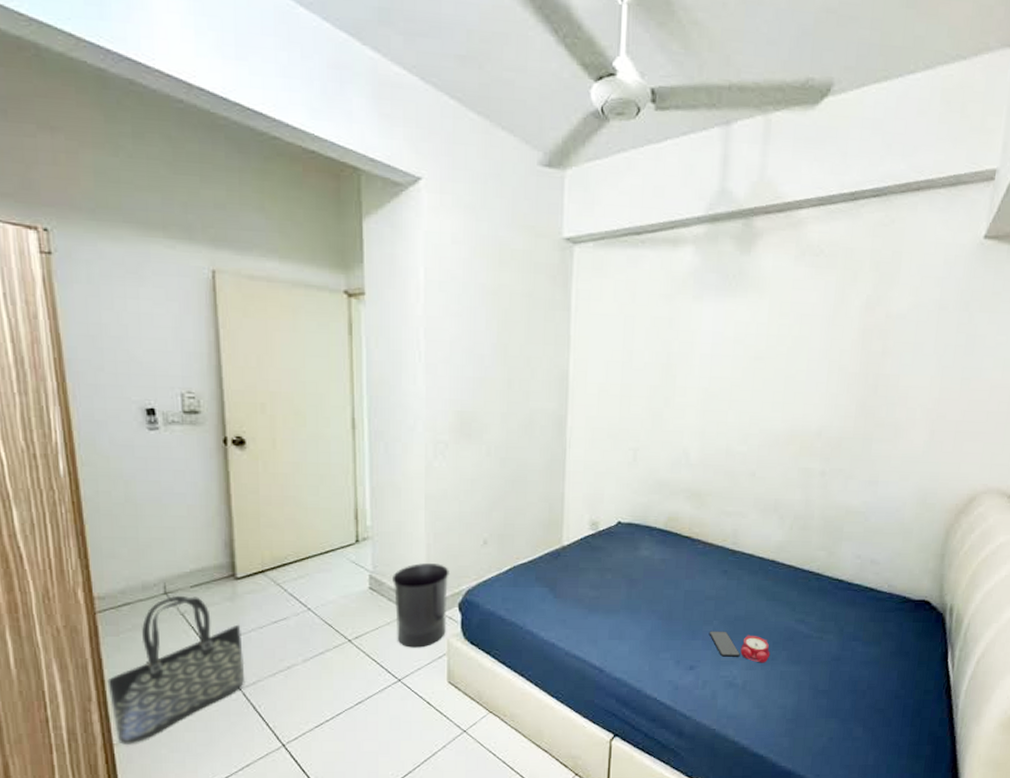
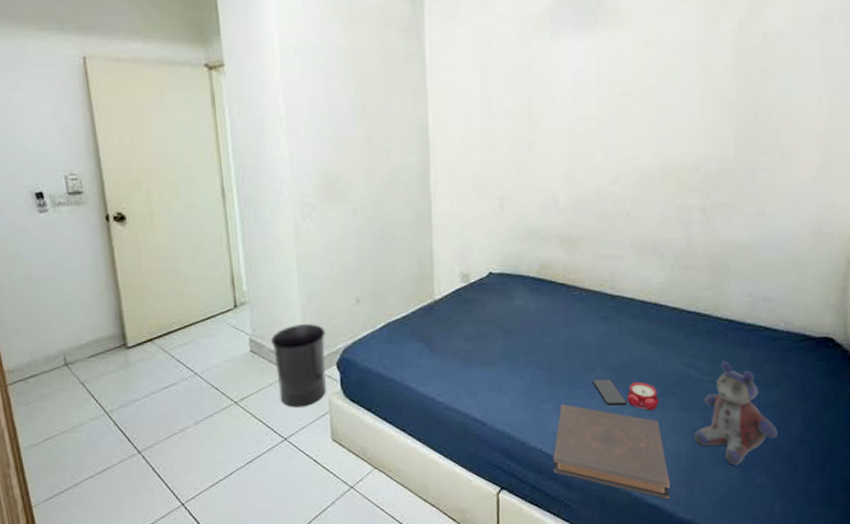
tote bag: present [107,595,245,745] -> none [22,366,142,506]
book: none [666,654,775,749] -> present [553,404,670,500]
stuffed bear: none [800,618,876,718] -> present [694,361,778,466]

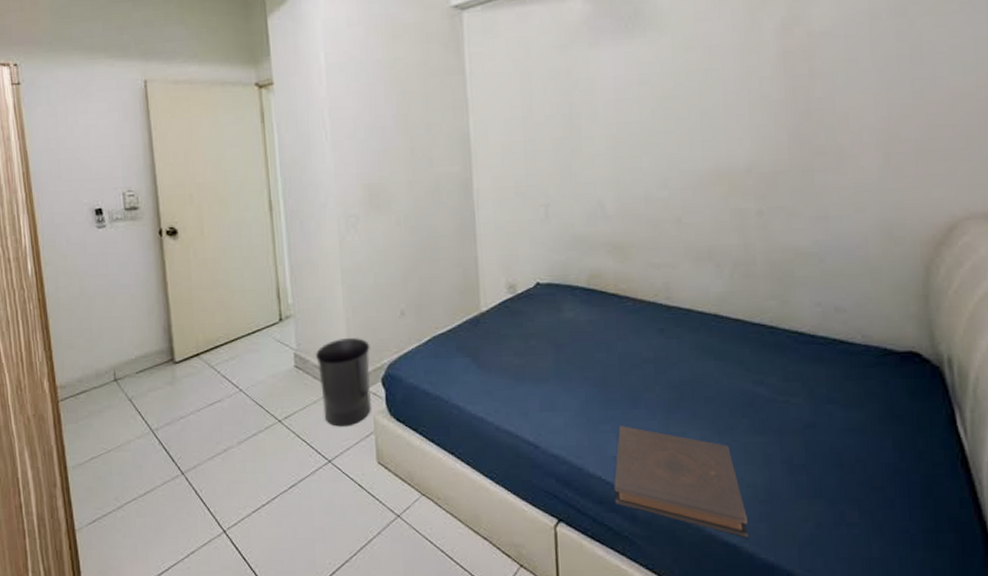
smartphone: present [592,378,627,405] -> none [652,397,692,428]
alarm clock: present [627,382,659,411] -> none [691,401,728,434]
stuffed bear: present [694,361,778,466] -> none [770,378,866,499]

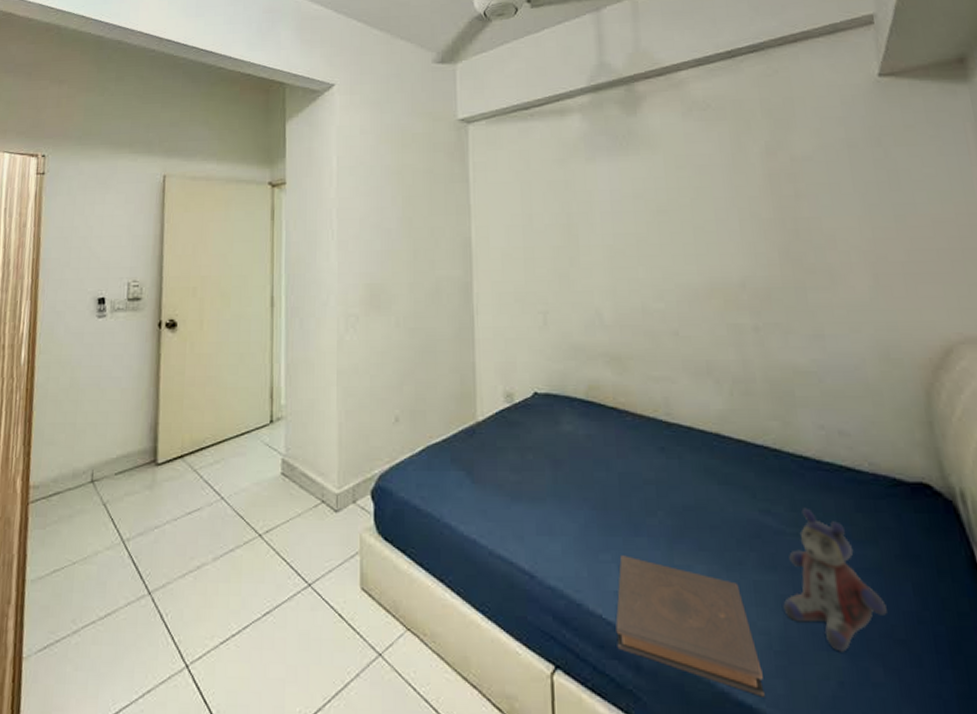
waste bin: present [316,338,371,427] -> none [304,445,361,545]
stuffed bear: none [770,378,866,499] -> present [783,507,887,652]

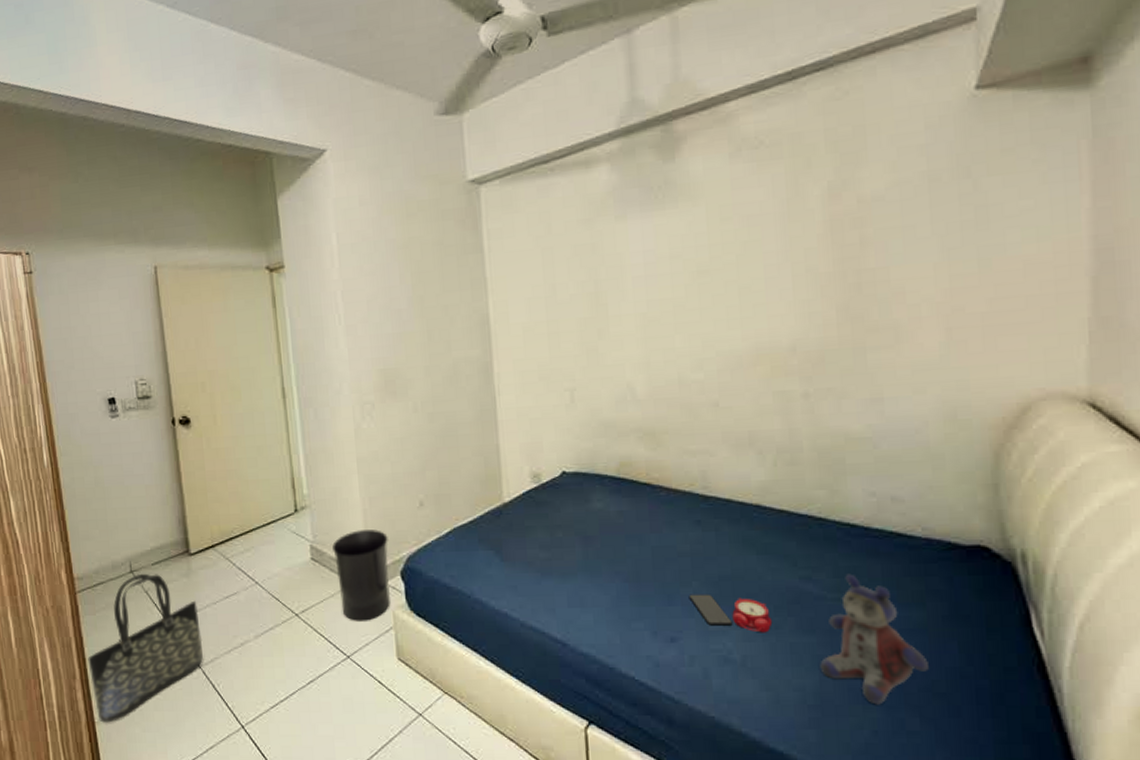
tote bag: none [26,483,157,659] -> present [88,573,203,723]
waste bin: none [304,445,361,545] -> present [332,529,390,621]
book: present [615,555,765,697] -> none [648,623,796,745]
smartphone: none [654,524,698,560] -> present [688,594,733,626]
alarm clock: none [696,530,736,569] -> present [732,598,773,633]

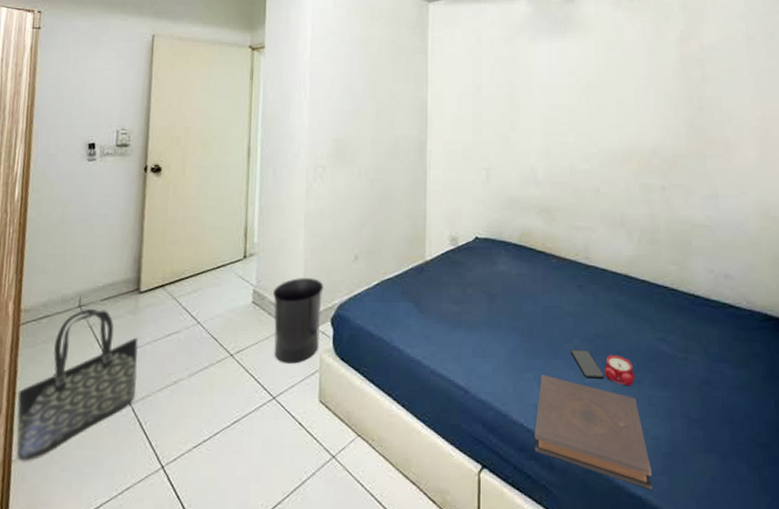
book: none [648,623,796,745] -> present [534,375,652,490]
stuffed bear: present [820,573,929,705] -> none [671,337,753,454]

